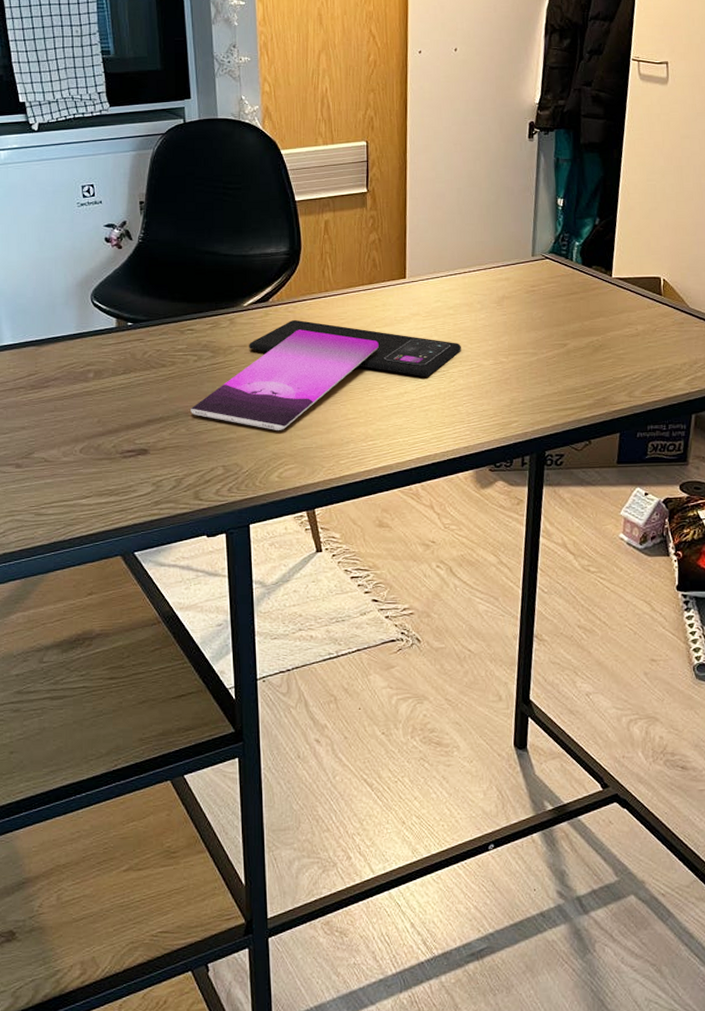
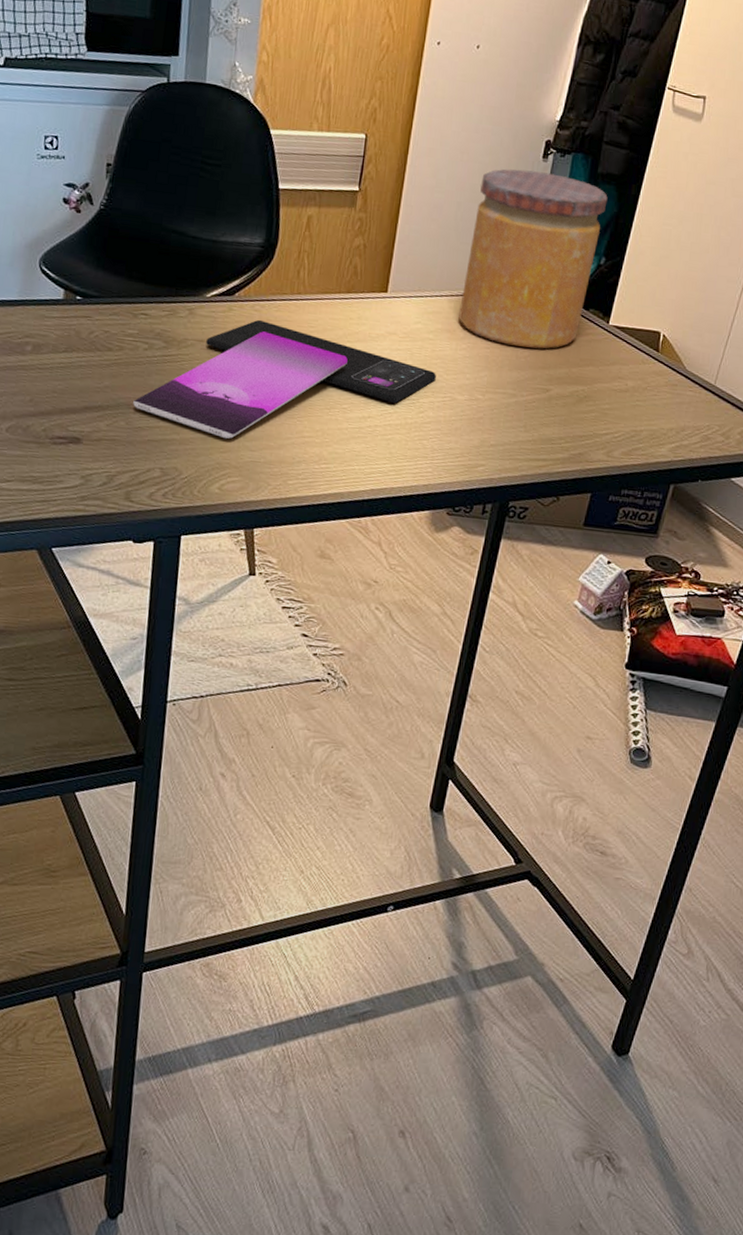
jar: none [473,151,593,309] -> present [458,169,608,349]

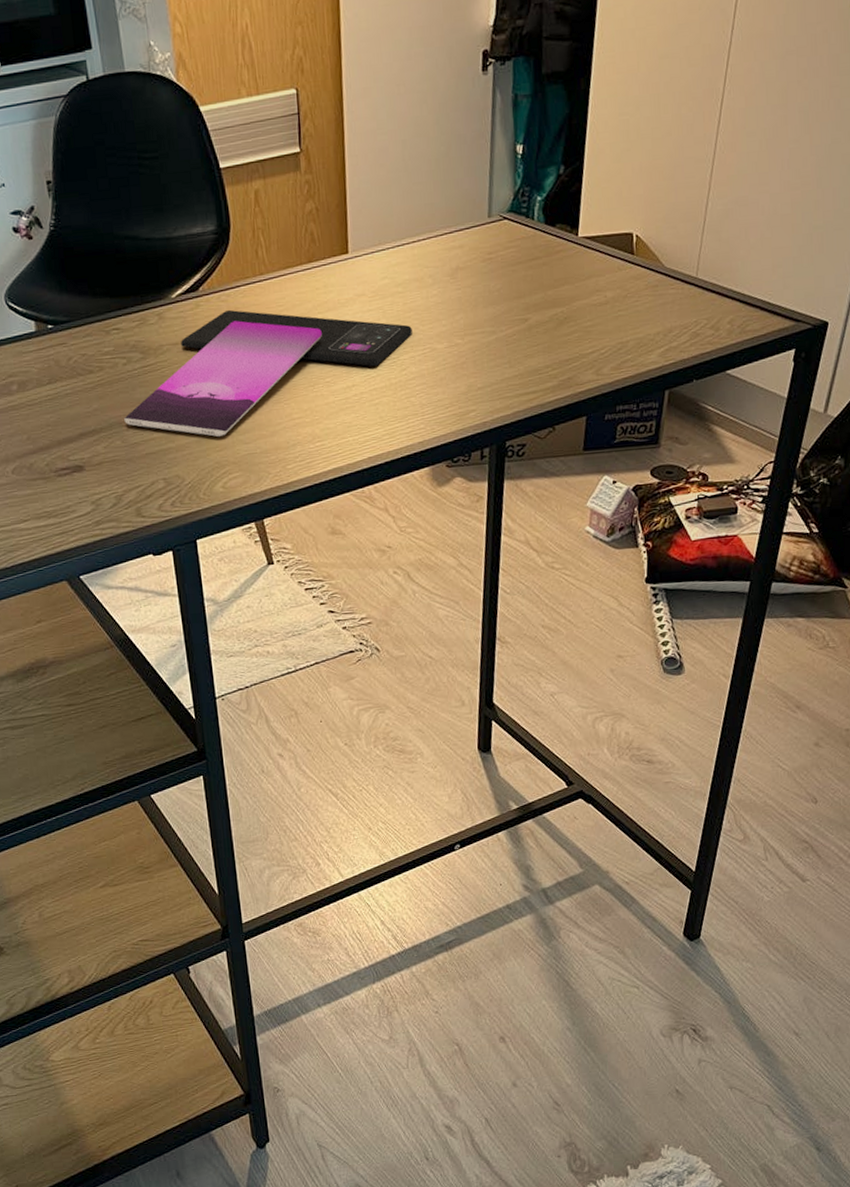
jar: present [458,169,608,349] -> none [423,86,557,281]

